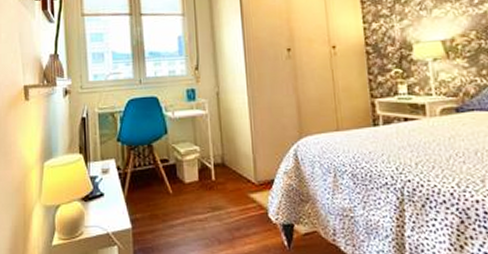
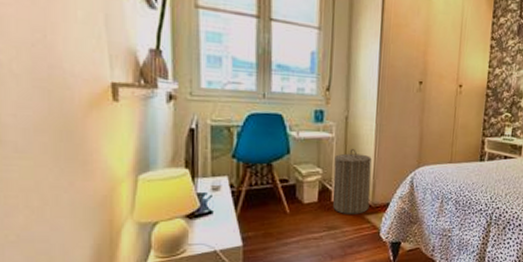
laundry hamper: none [210,124,253,193] -> present [333,149,372,214]

